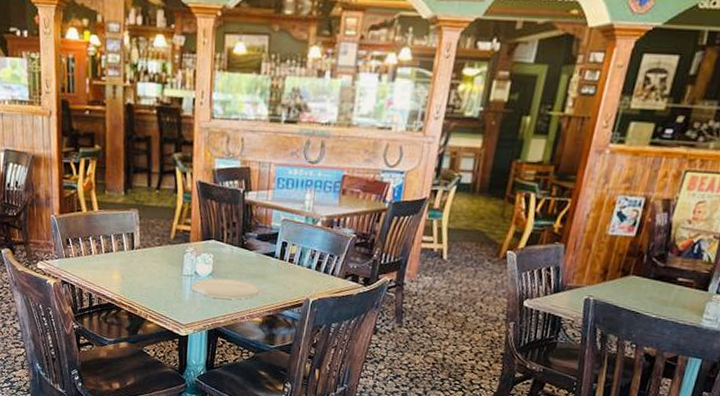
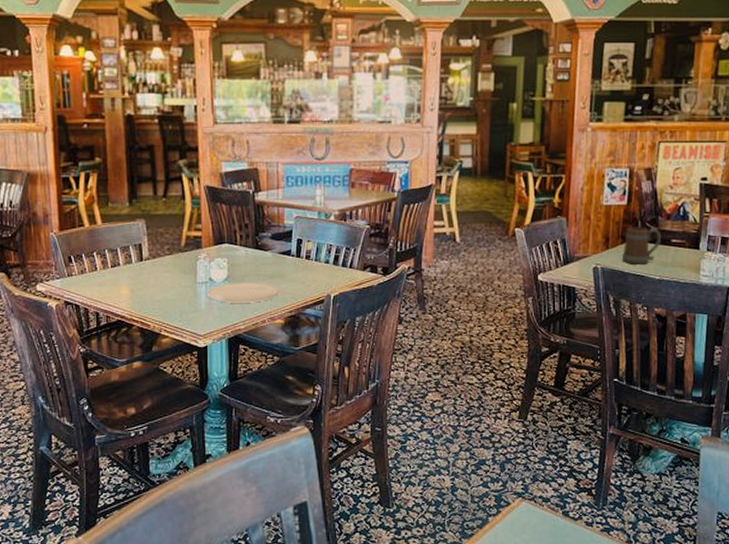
beer mug: none [618,260,667,301] -> present [622,227,661,264]

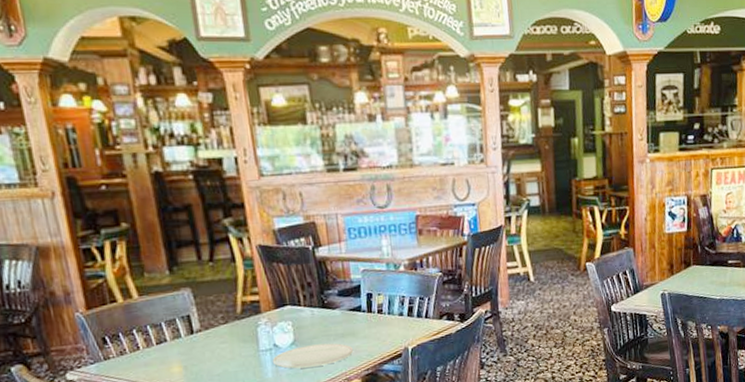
beer mug: present [622,227,661,264] -> none [686,251,719,288]

